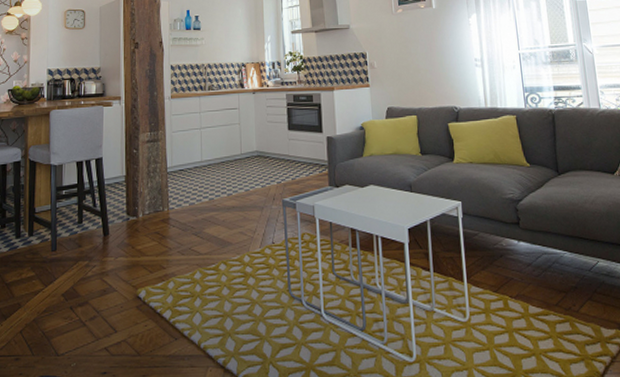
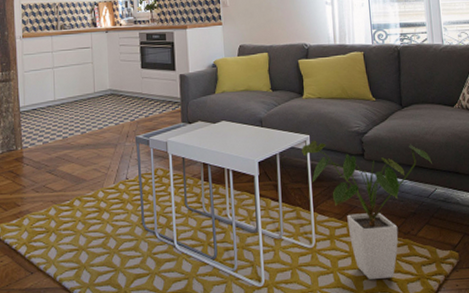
house plant: none [453,206,593,358] -> present [302,140,432,279]

